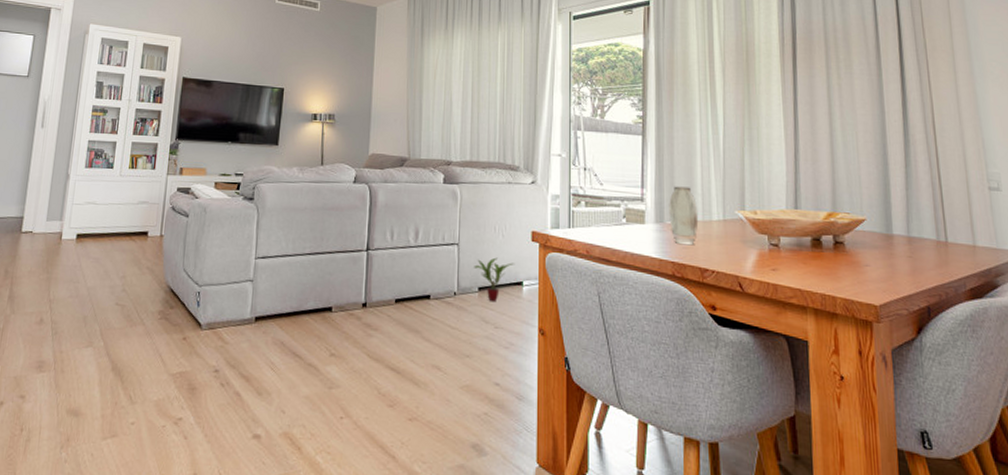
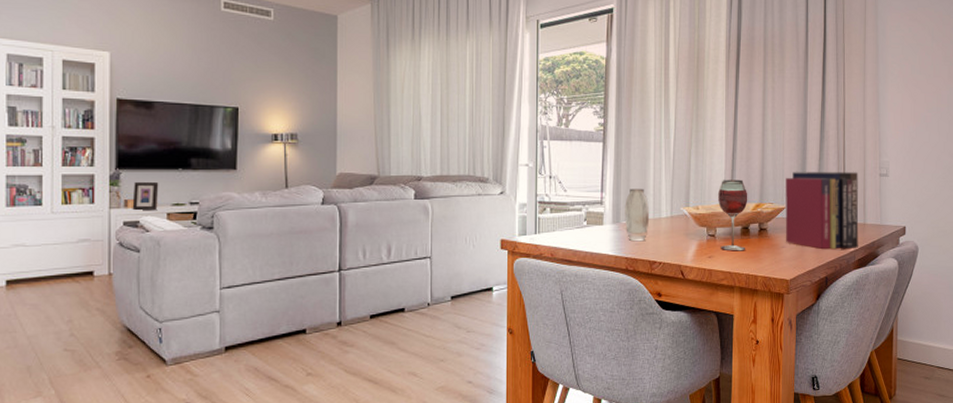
picture frame: none [186,151,211,180] -> present [132,181,159,211]
potted plant: present [474,257,514,301] -> none [446,267,484,308]
wineglass: none [778,182,818,266] -> present [717,179,748,251]
books: none [863,179,969,275] -> present [785,172,859,250]

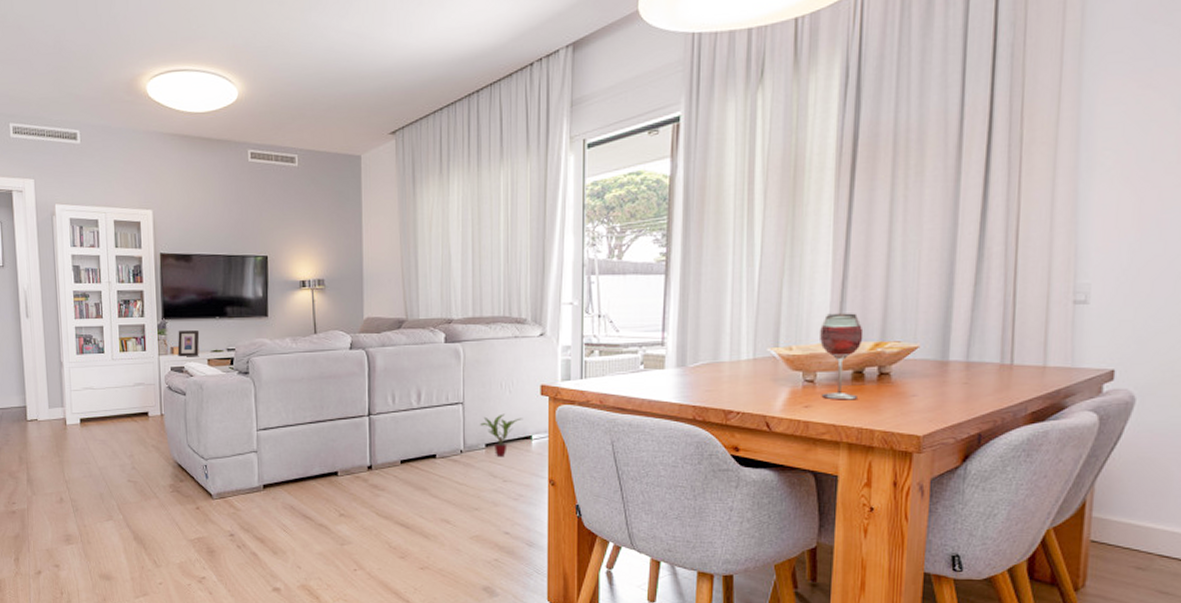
potted plant: none [446,267,484,308] -> present [480,413,522,456]
vase: present [625,188,650,242] -> none [692,326,725,388]
books: present [785,172,859,250] -> none [917,299,1038,399]

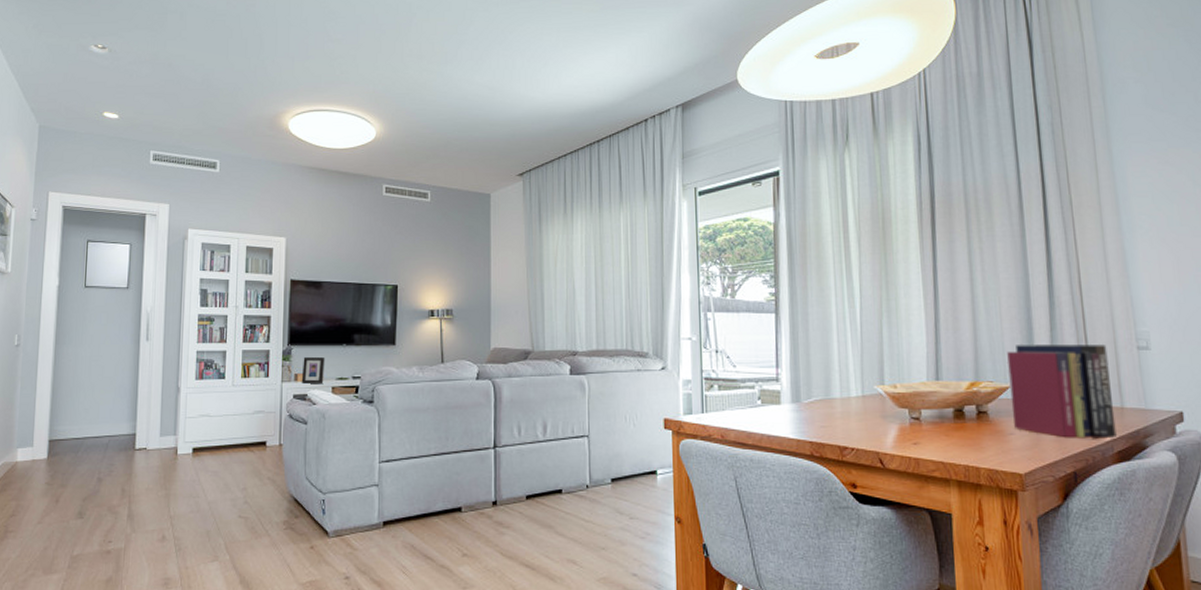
potted plant: present [480,413,522,456] -> none [606,447,647,492]
wineglass: present [818,313,864,400] -> none [919,354,961,438]
books: none [917,299,1038,399] -> present [1007,345,1117,439]

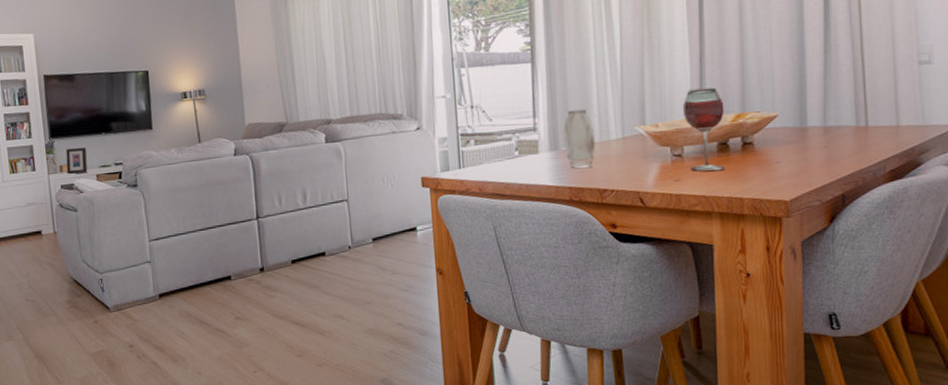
vase: none [805,364,836,424] -> present [563,109,596,169]
wineglass: none [919,354,961,438] -> present [682,87,725,172]
books: present [1007,345,1117,439] -> none [776,63,890,161]

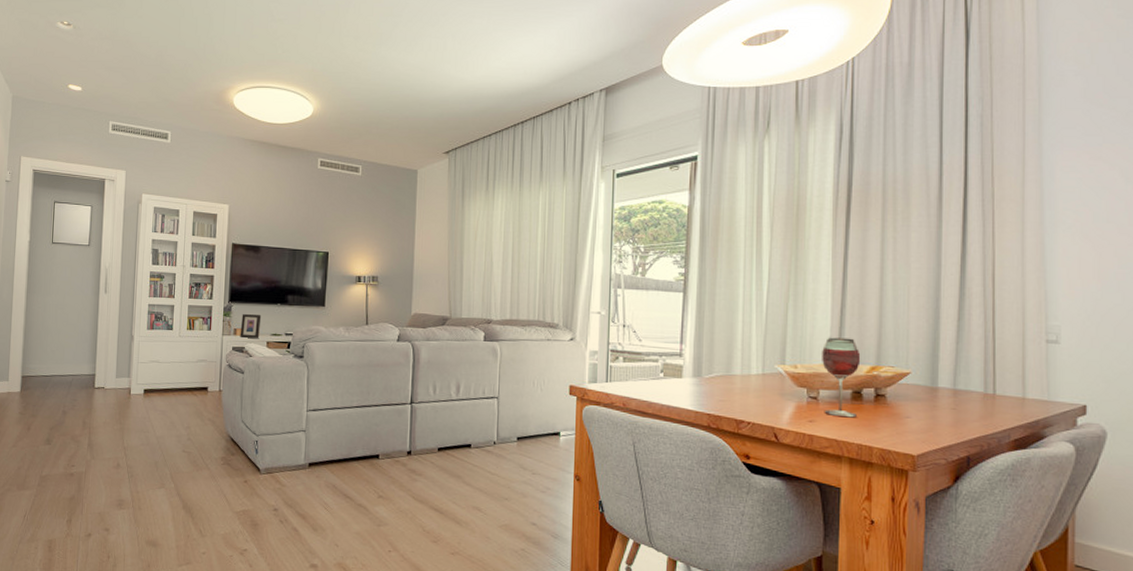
vase: present [563,109,596,169] -> none [707,341,737,399]

